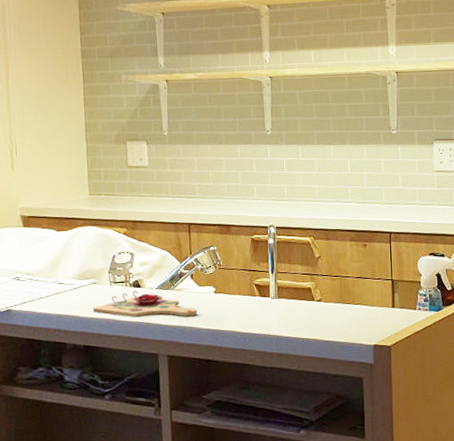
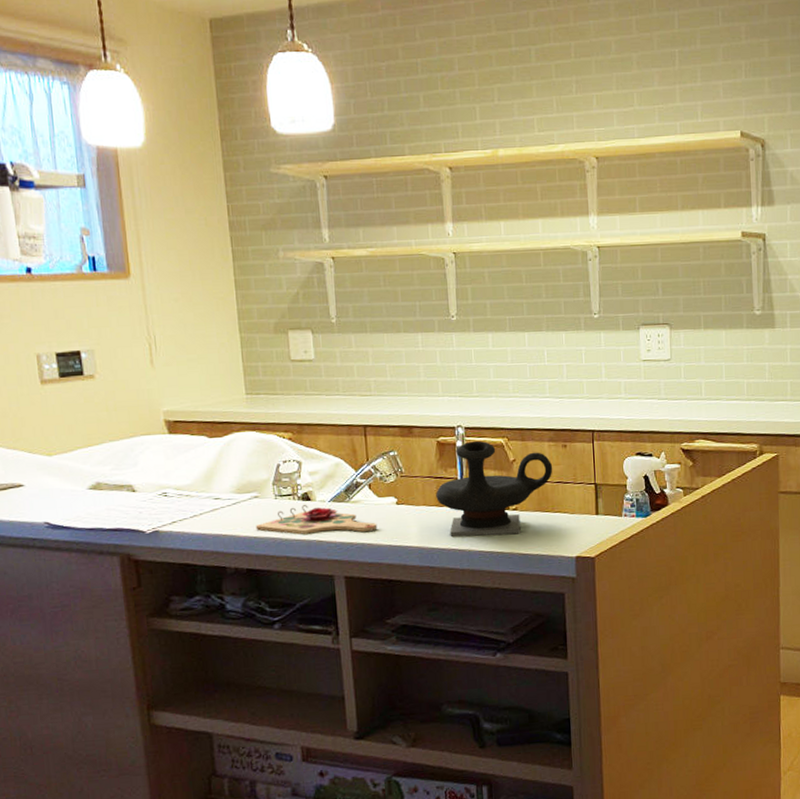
teapot: none [249,239,354,324] -> present [436,440,553,537]

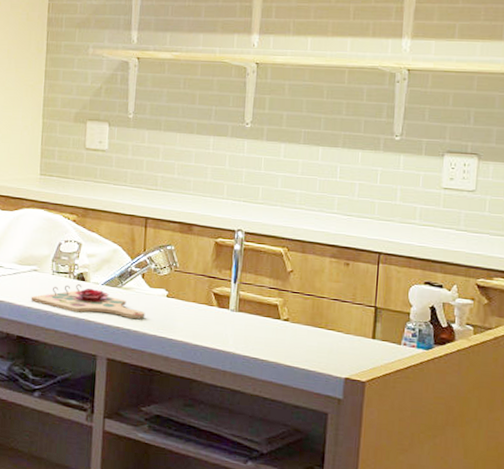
teapot: present [436,440,553,537] -> none [207,246,332,344]

